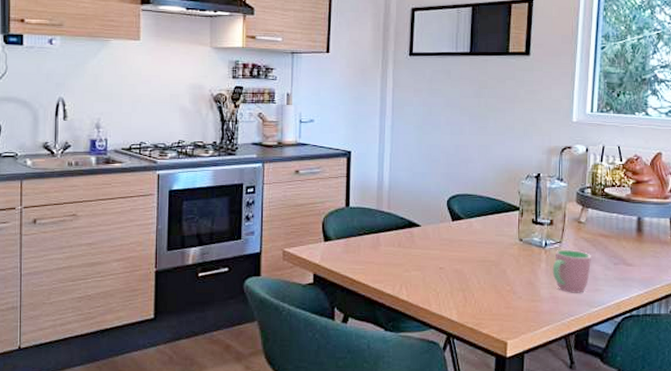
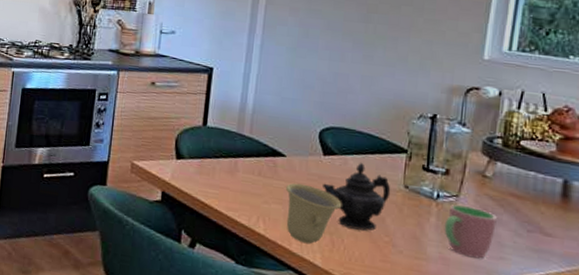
cup: none [422,249,471,303] -> present [285,183,342,244]
teapot: none [453,223,509,283] -> present [323,162,391,231]

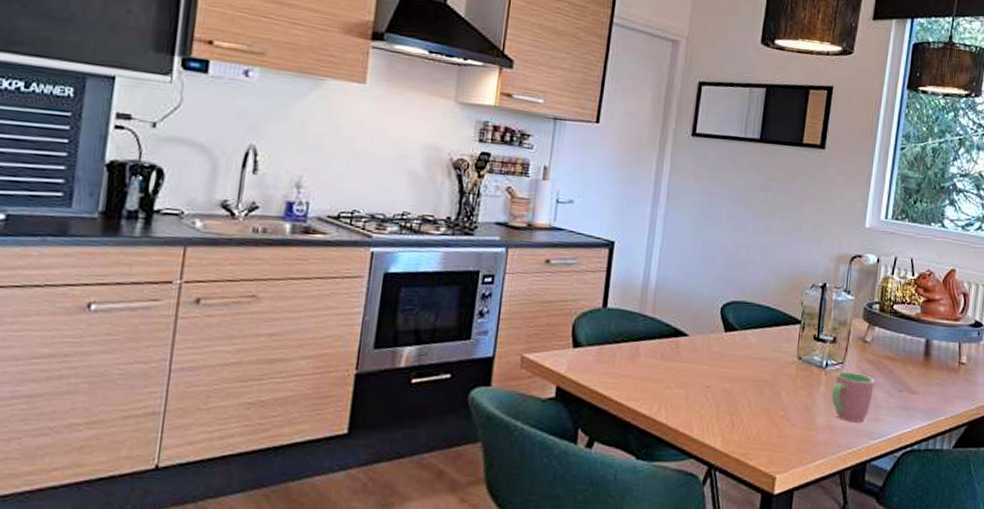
cup: present [285,183,342,244] -> none [687,363,742,428]
teapot: present [323,162,391,231] -> none [724,336,786,407]

